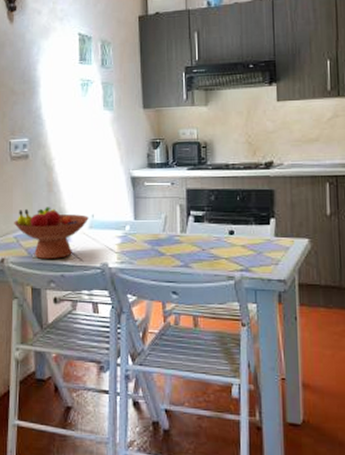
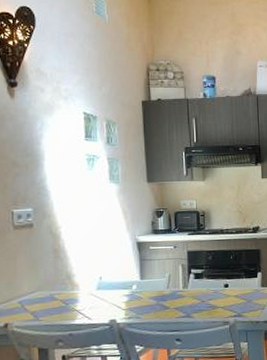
fruit bowl: present [14,207,89,259] -> none [18,272,97,321]

